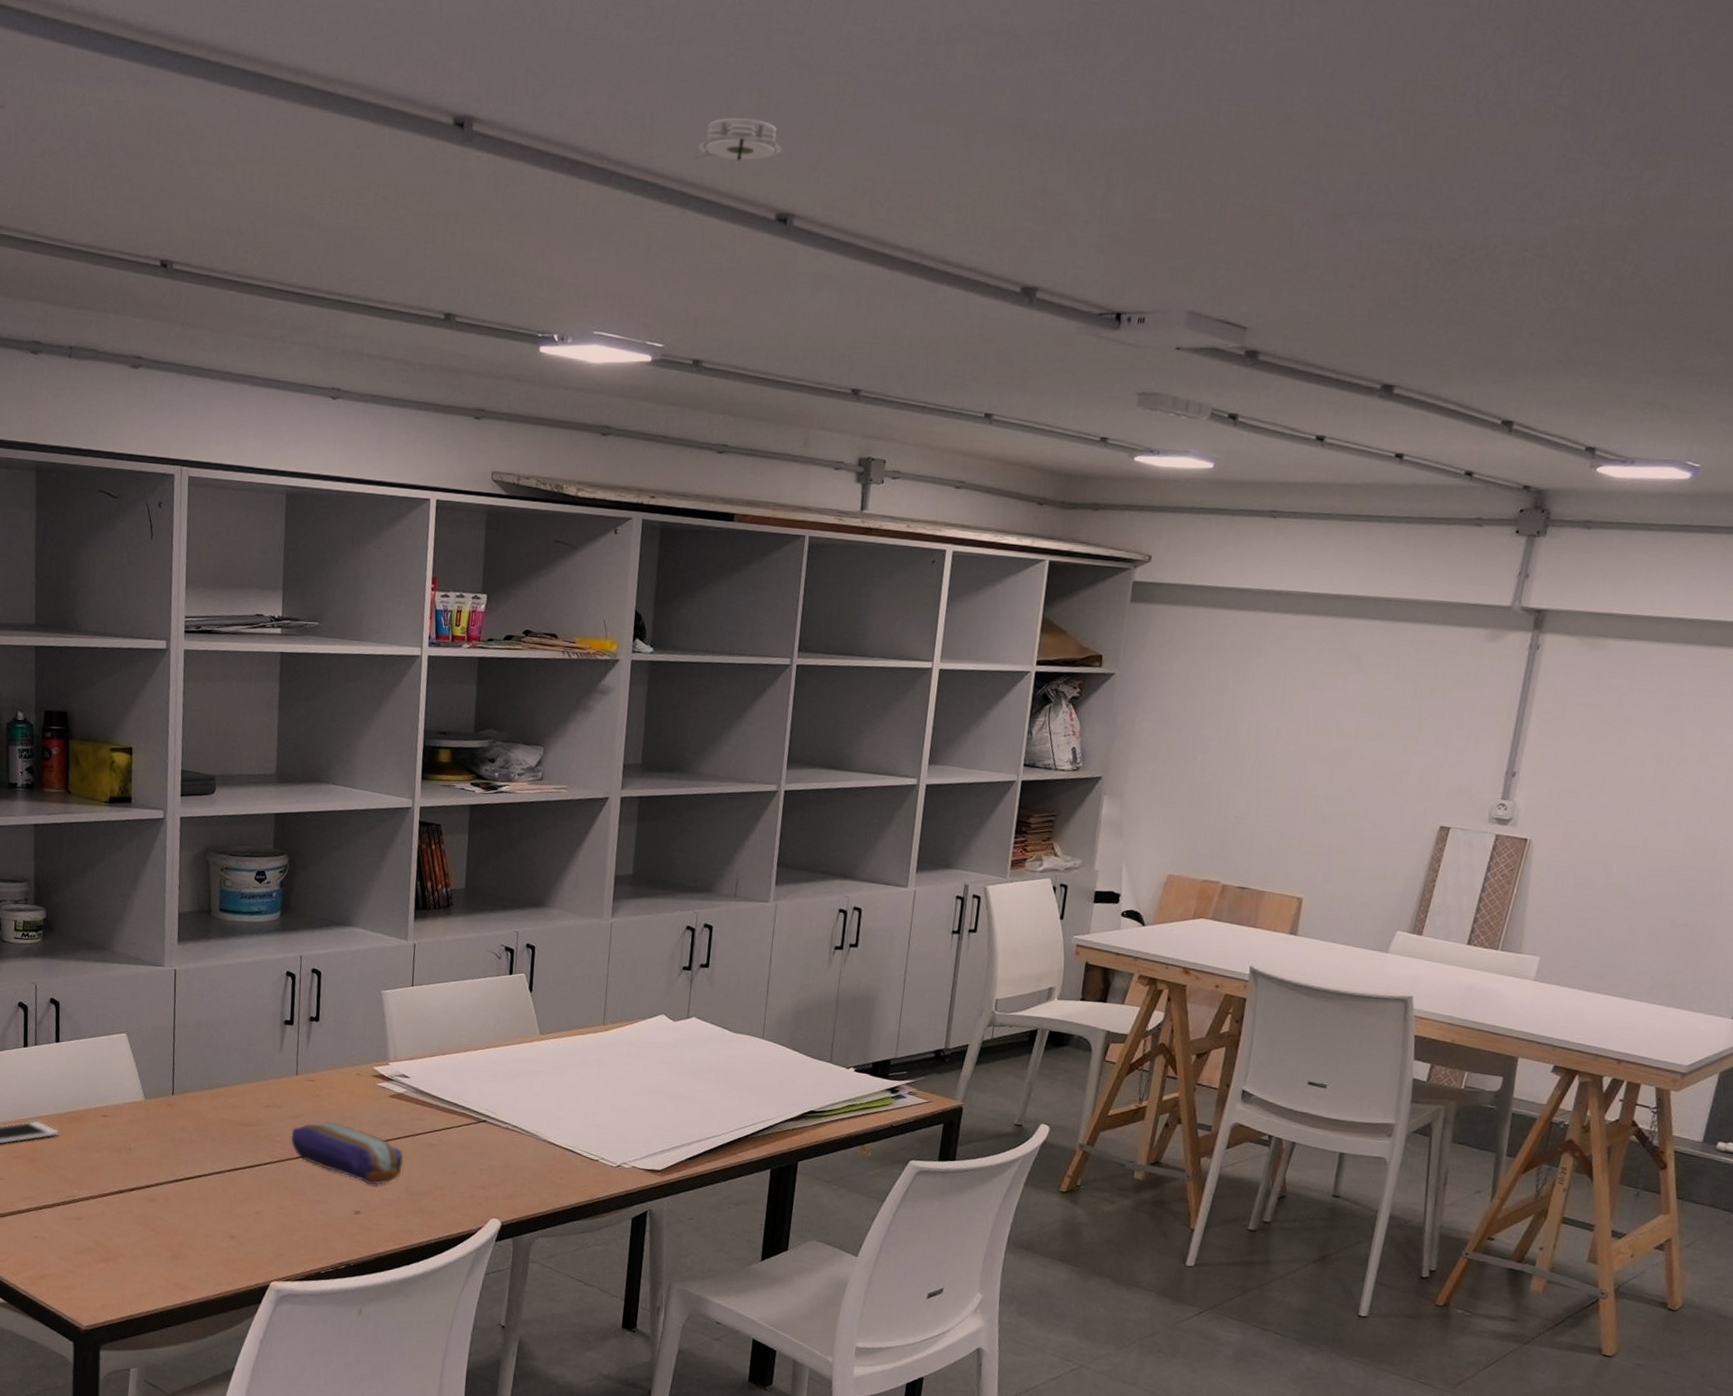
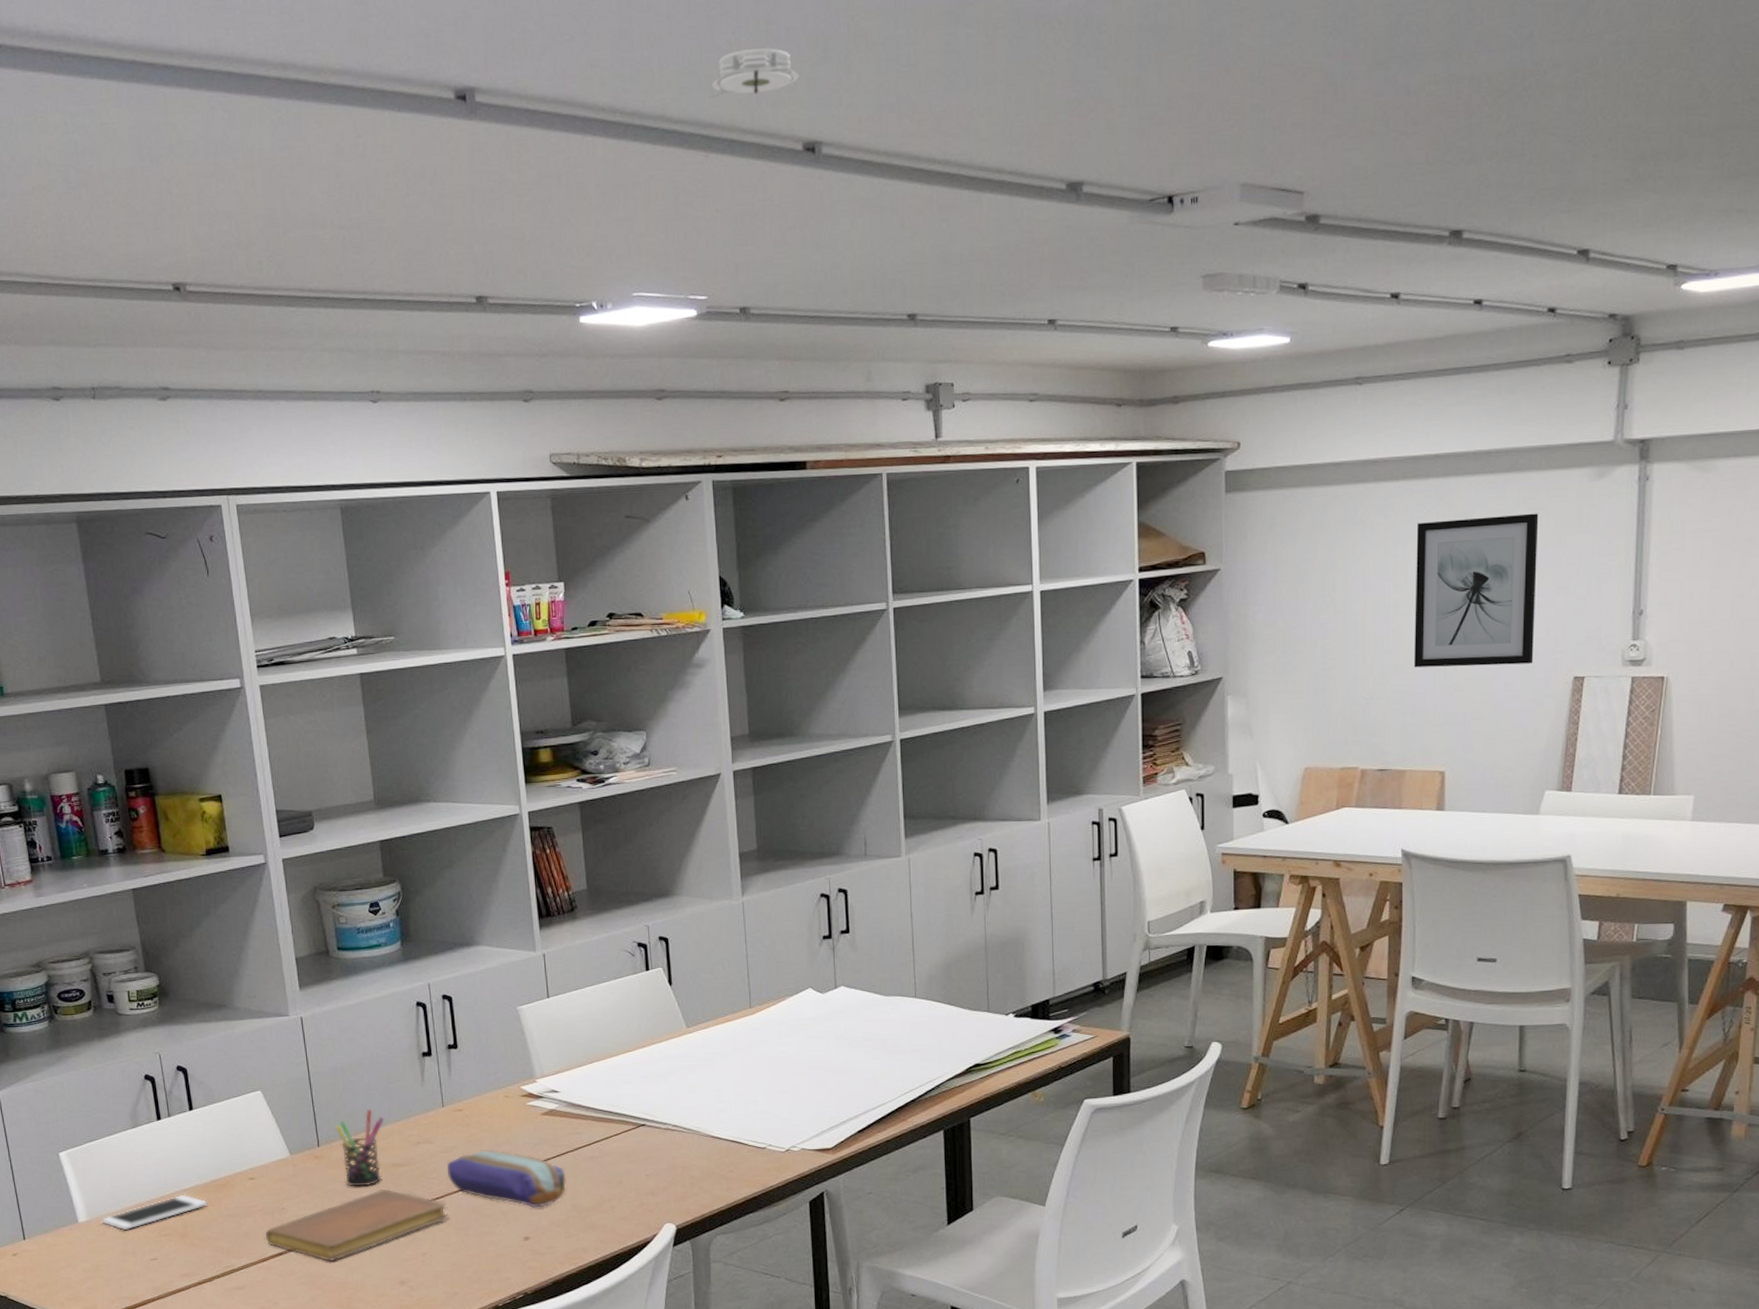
notebook: none [108,1144,286,1207] -> present [265,1188,449,1262]
pen holder: none [191,1066,239,1140] -> present [335,1109,385,1187]
wall art: none [1288,657,1429,808] -> present [1414,513,1539,668]

